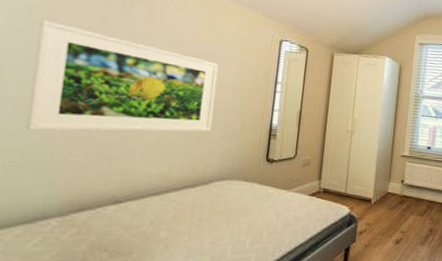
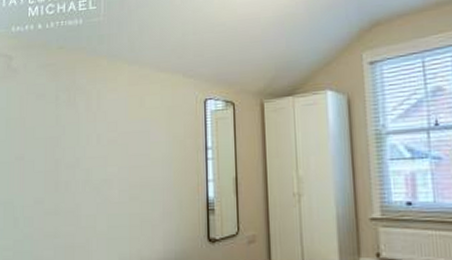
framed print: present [27,19,219,132] -> none [13,128,151,230]

